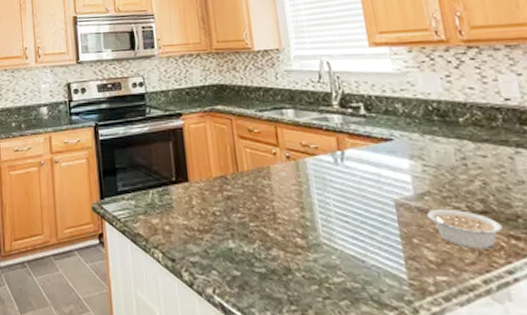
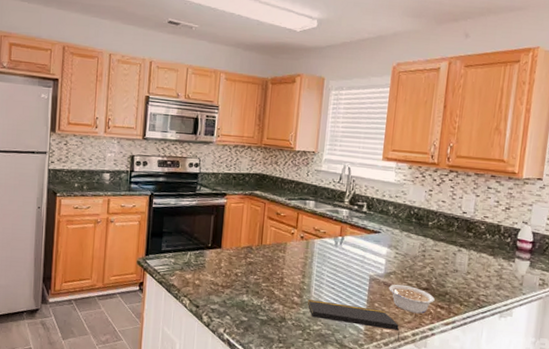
notepad: none [315,239,467,293] -> present [307,298,400,341]

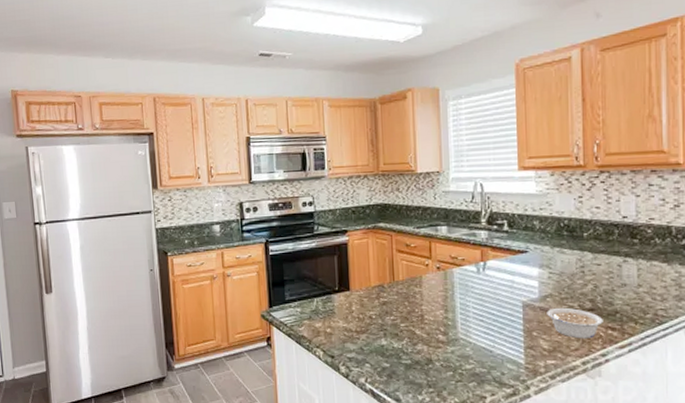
notepad: present [307,298,400,341] -> none [454,335,568,372]

